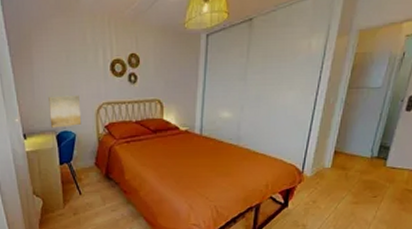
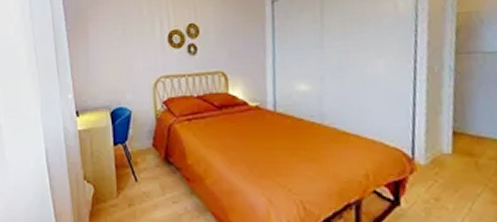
wall art: present [49,95,82,128] -> none [103,68,138,104]

